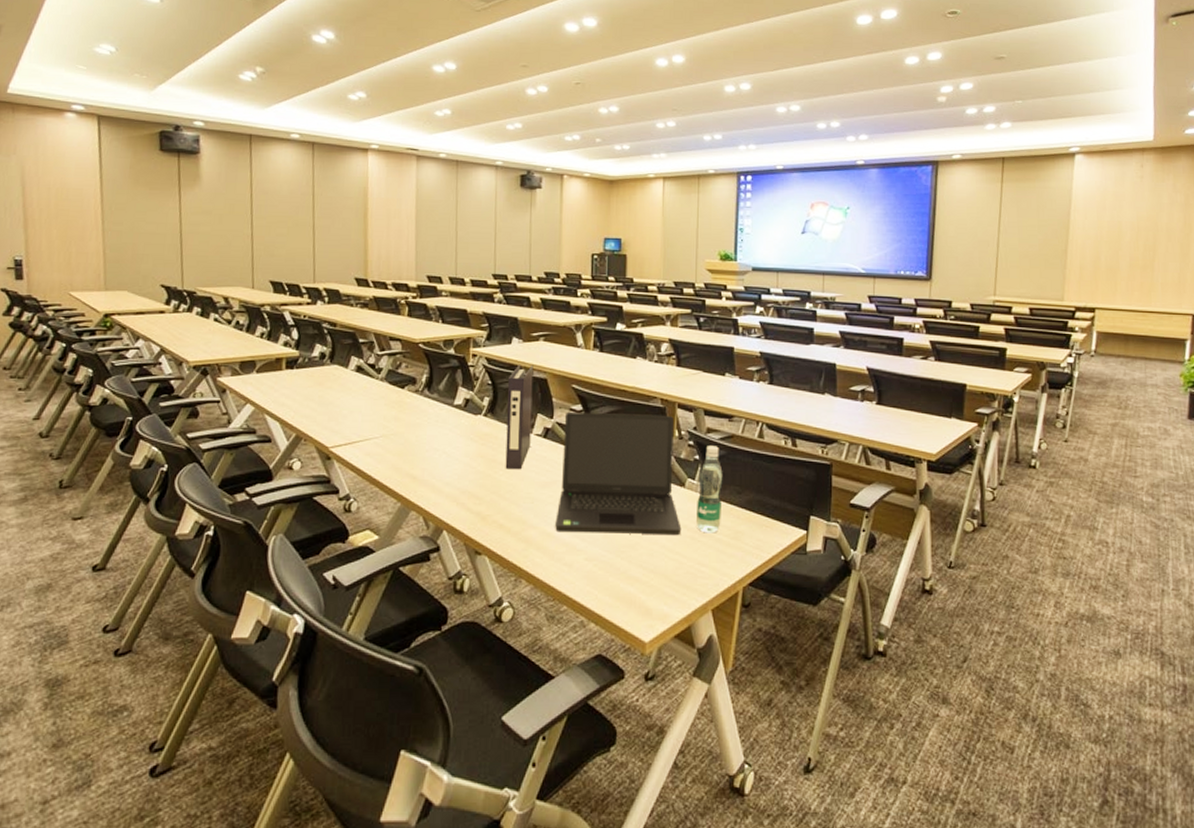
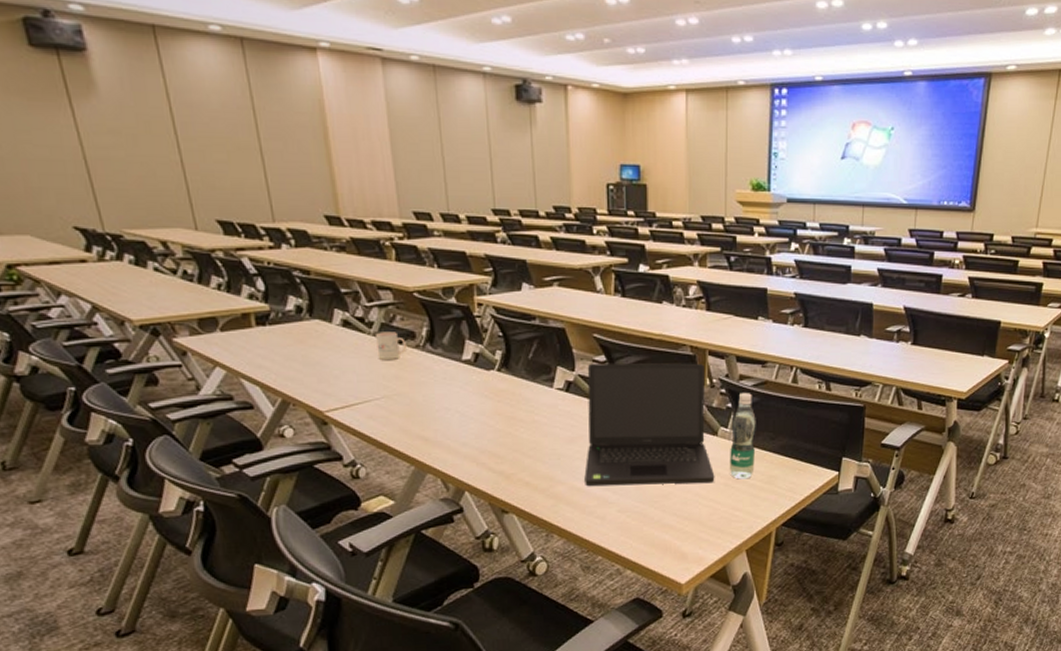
mug: none [382,377,407,403] -> present [376,332,406,361]
binder: present [505,364,534,470] -> none [522,313,552,426]

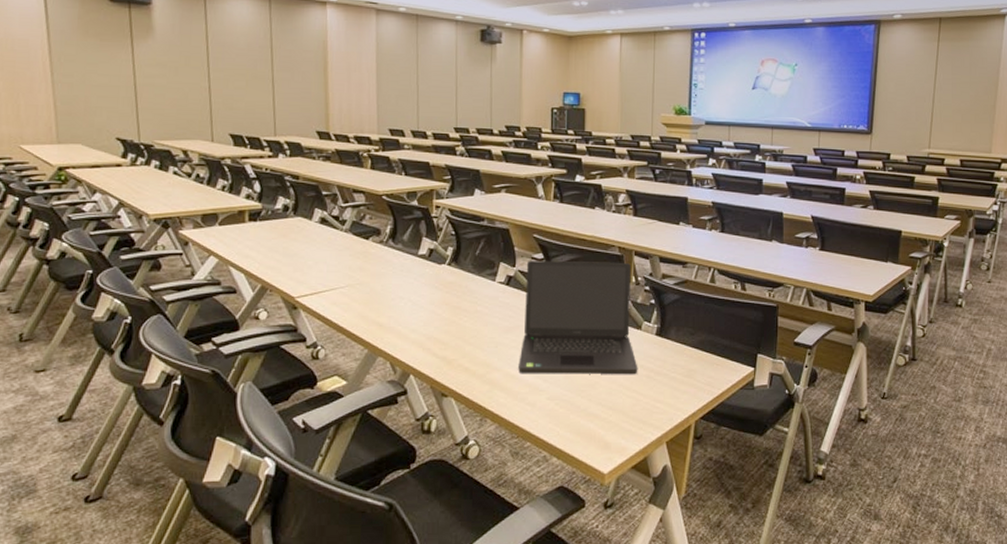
mug: present [376,332,406,361] -> none [347,229,372,254]
bottle: present [729,393,757,480] -> none [651,291,678,372]

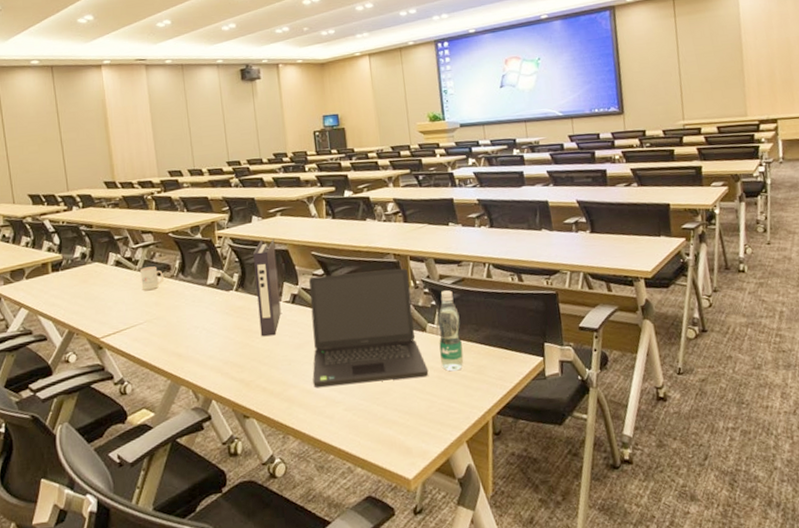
mug: none [347,229,372,254] -> present [140,266,164,291]
binder: none [469,215,496,316] -> present [253,238,281,337]
bottle: none [651,291,678,372] -> present [436,290,464,372]

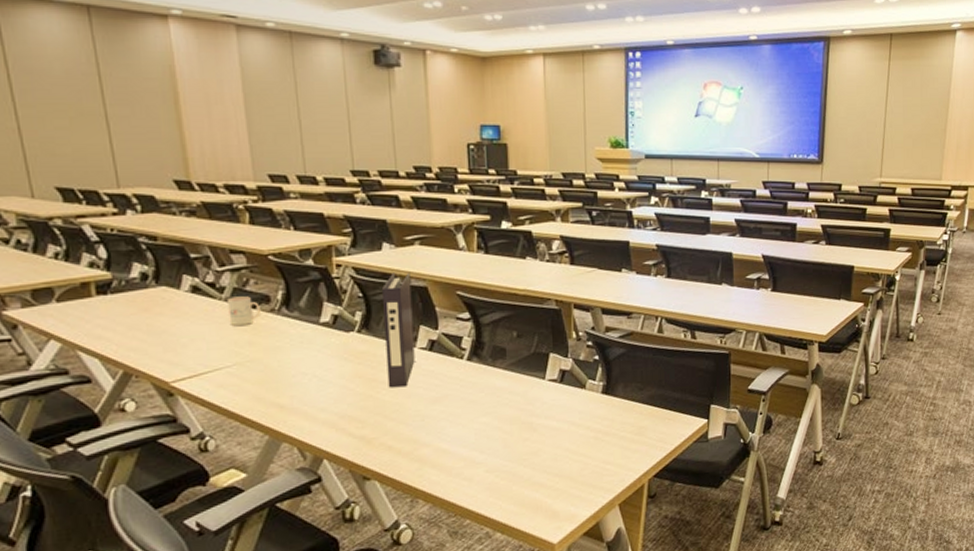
laptop: present [308,268,429,387] -> none [450,317,585,447]
bottle: present [436,290,464,372] -> none [598,344,625,432]

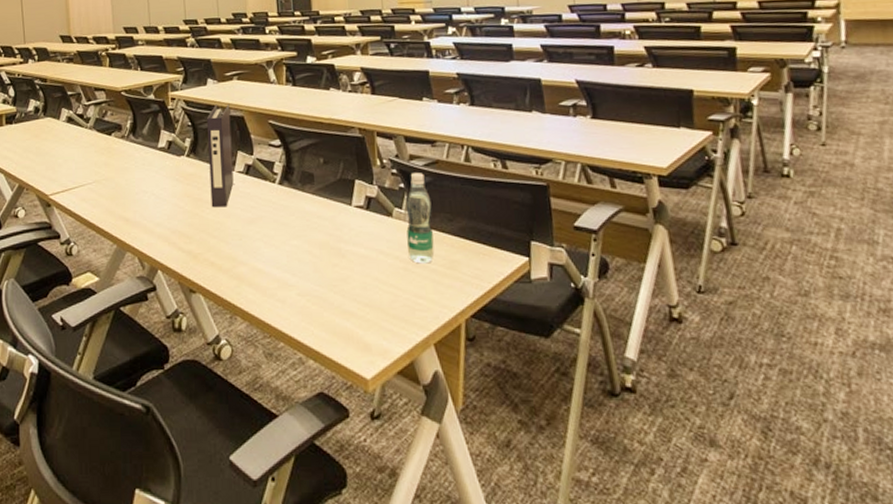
mug: present [228,296,260,327] -> none [92,125,114,150]
bottle: none [598,344,625,432] -> present [405,173,435,264]

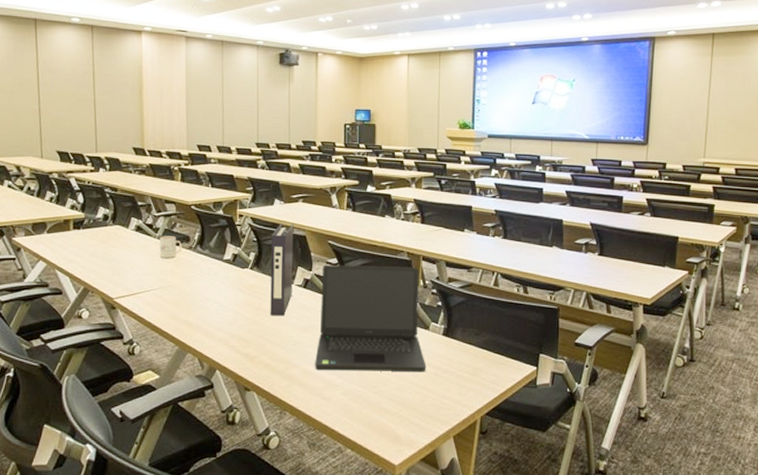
mug: none [92,125,114,150] -> present [159,236,182,259]
laptop: none [264,144,394,268] -> present [315,264,426,371]
bottle: present [405,173,435,264] -> none [438,293,464,370]

